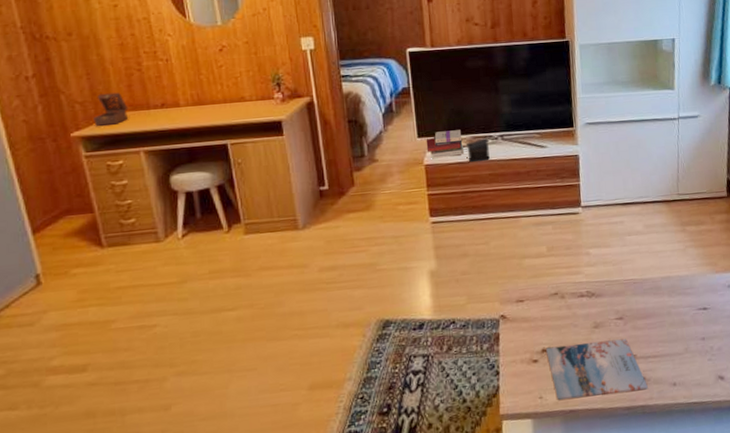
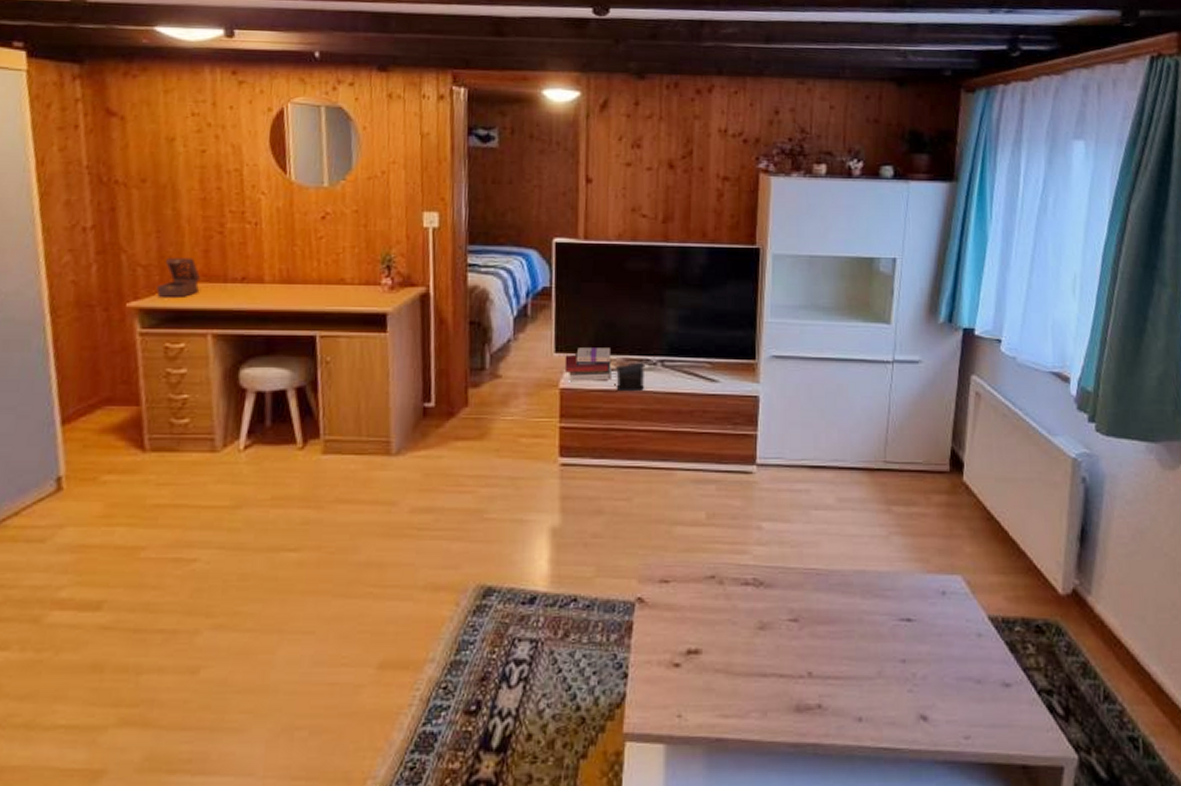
magazine: present [546,338,648,400] -> none [693,648,824,723]

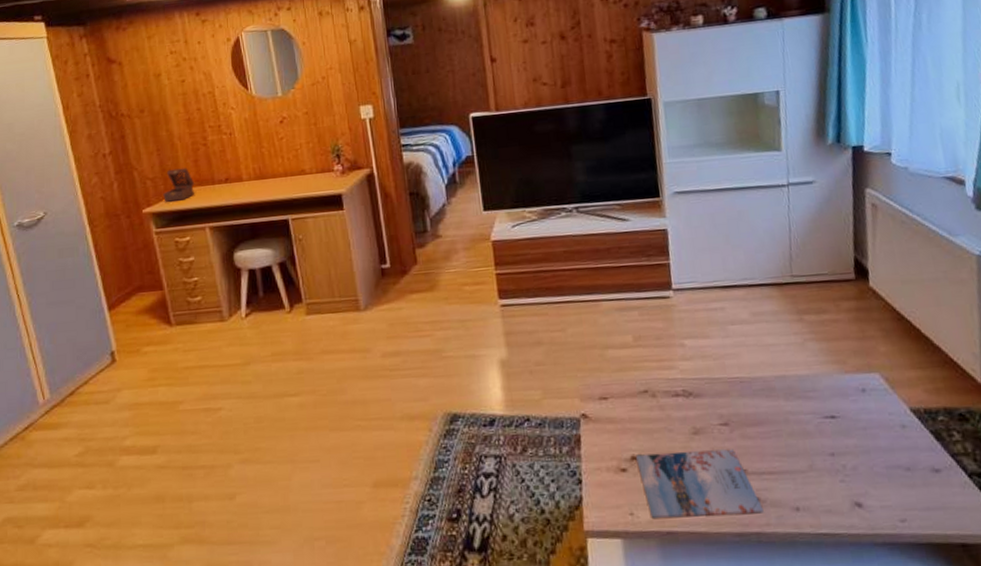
books: present [564,347,613,382] -> none [492,201,536,235]
speaker: present [616,362,646,392] -> none [537,211,564,238]
magazine: none [693,648,824,723] -> present [636,449,764,519]

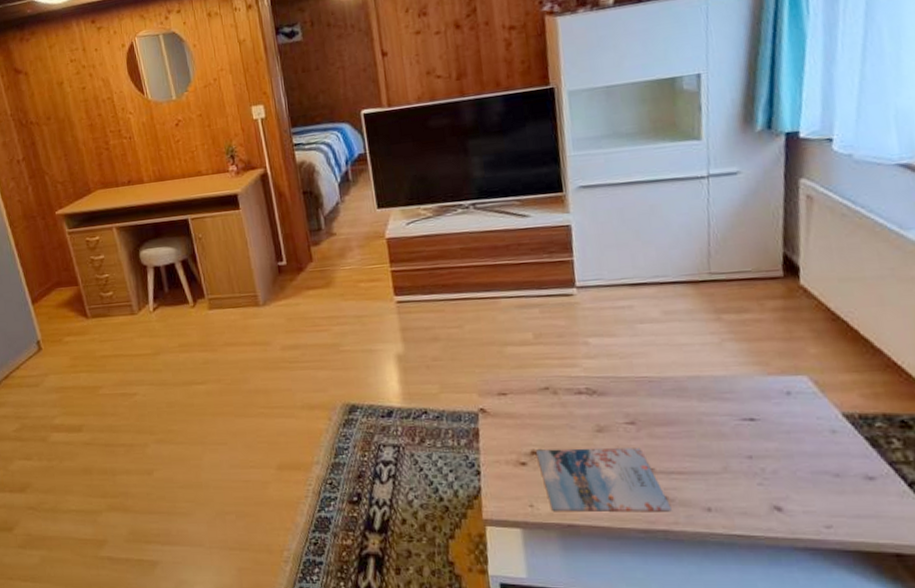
jewelry box: present [163,167,195,202] -> none [73,171,101,204]

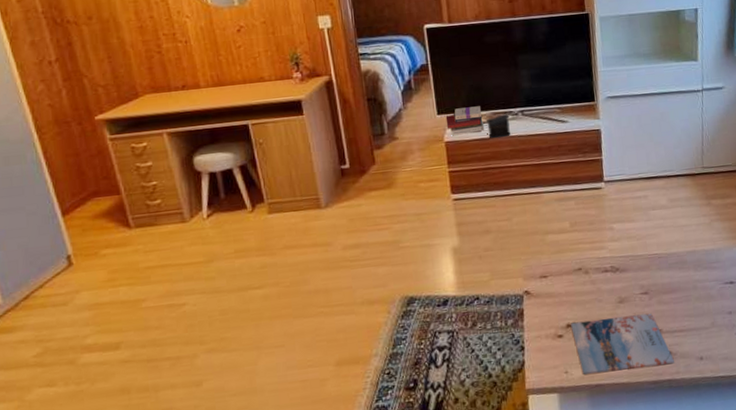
books: none [386,198,431,232] -> present [445,106,485,136]
speaker: none [433,207,460,235] -> present [487,114,510,138]

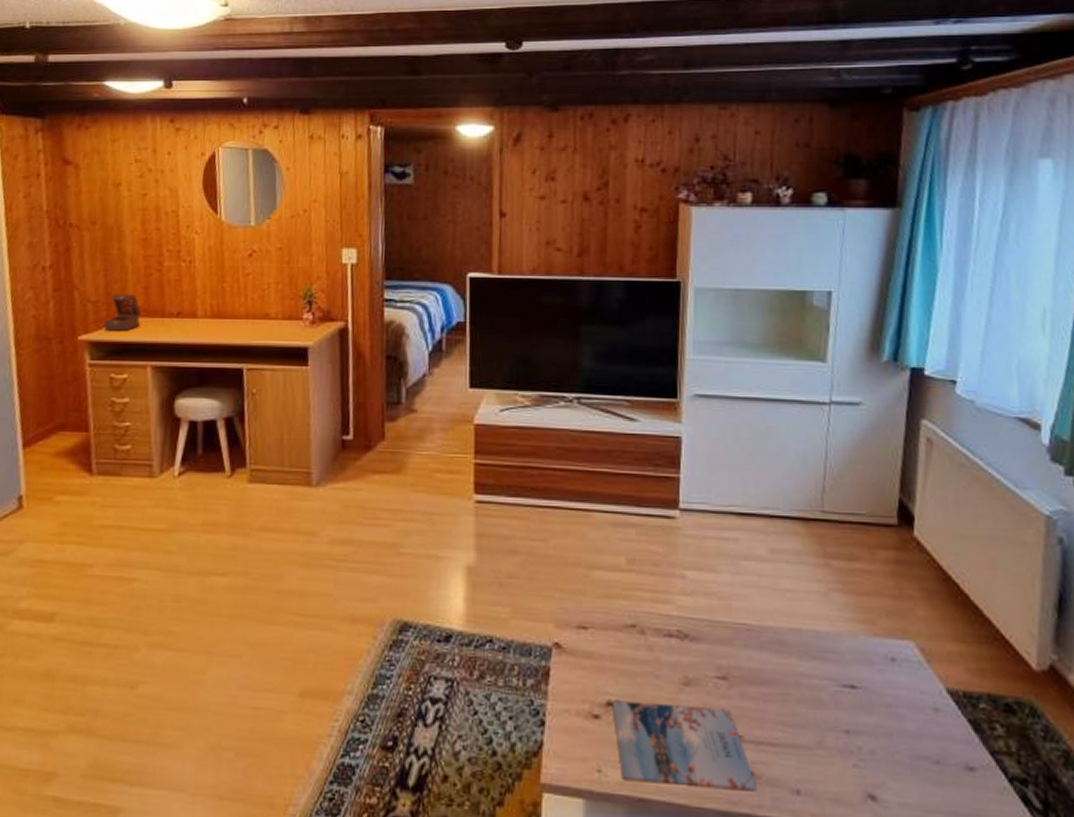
jewelry box: none [116,75,150,109] -> present [104,294,142,331]
books: present [445,106,485,136] -> none [479,383,528,419]
speaker: present [487,114,510,138] -> none [531,399,561,429]

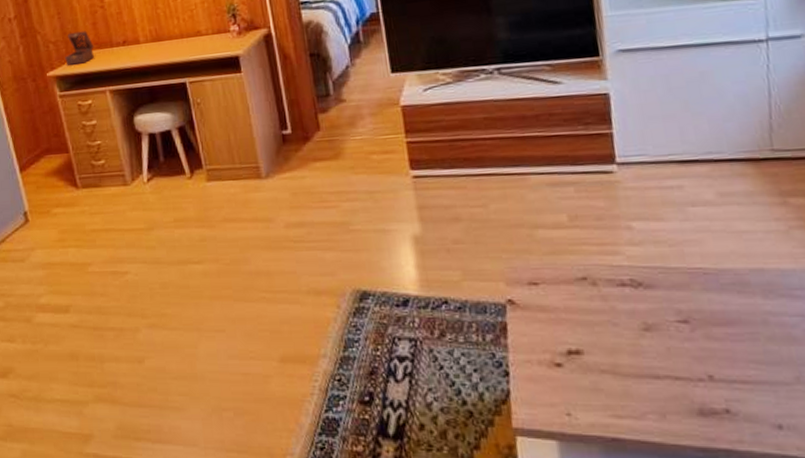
magazine: present [613,700,757,792] -> none [573,349,735,428]

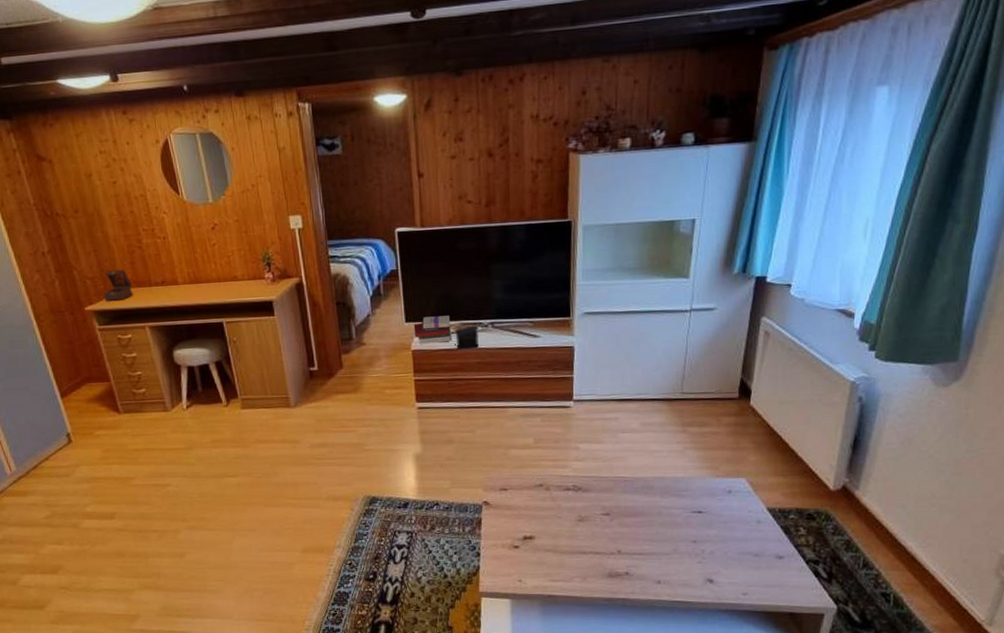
books: none [401,62,451,99] -> present [413,315,453,345]
speaker: none [452,72,484,103] -> present [455,325,479,350]

